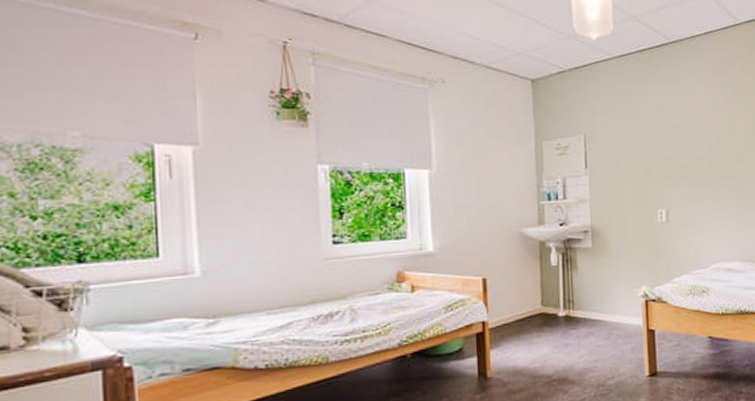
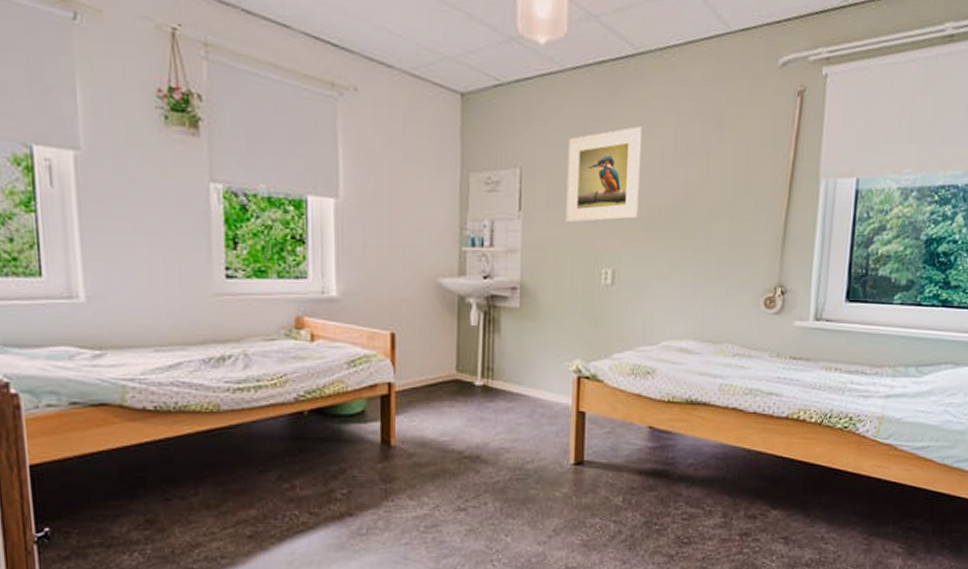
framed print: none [621,97,683,175] -> present [566,126,643,223]

